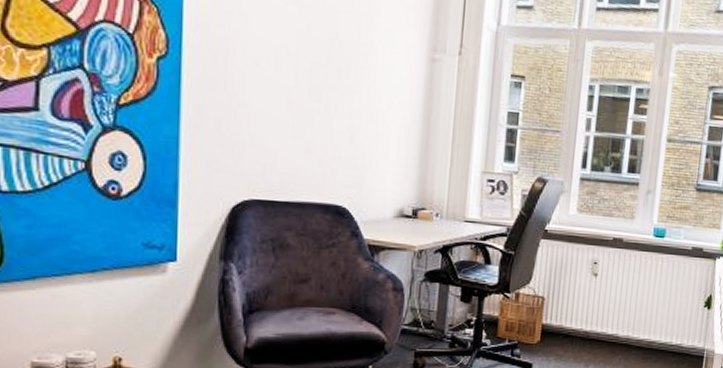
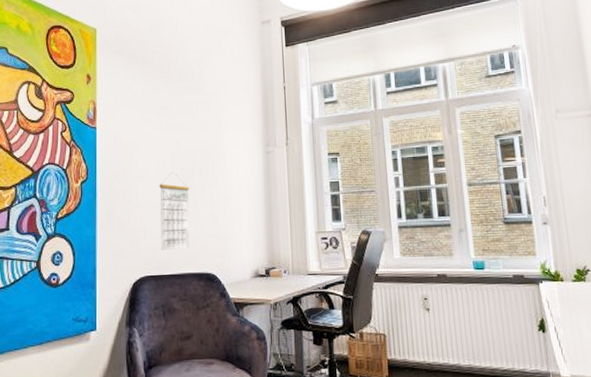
calendar: none [275,64,320,172] -> present [159,171,189,250]

